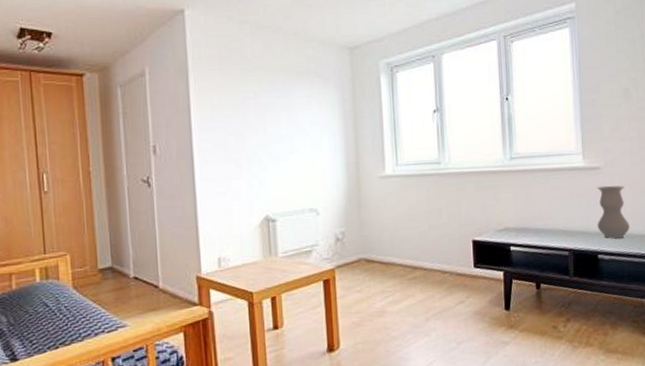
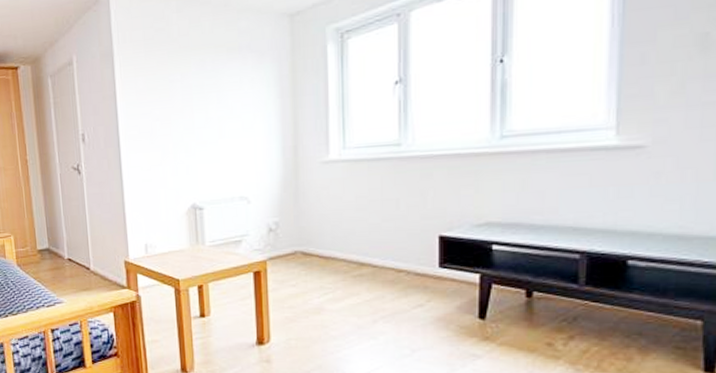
vase: present [596,185,630,239] -> none [630,169,687,241]

